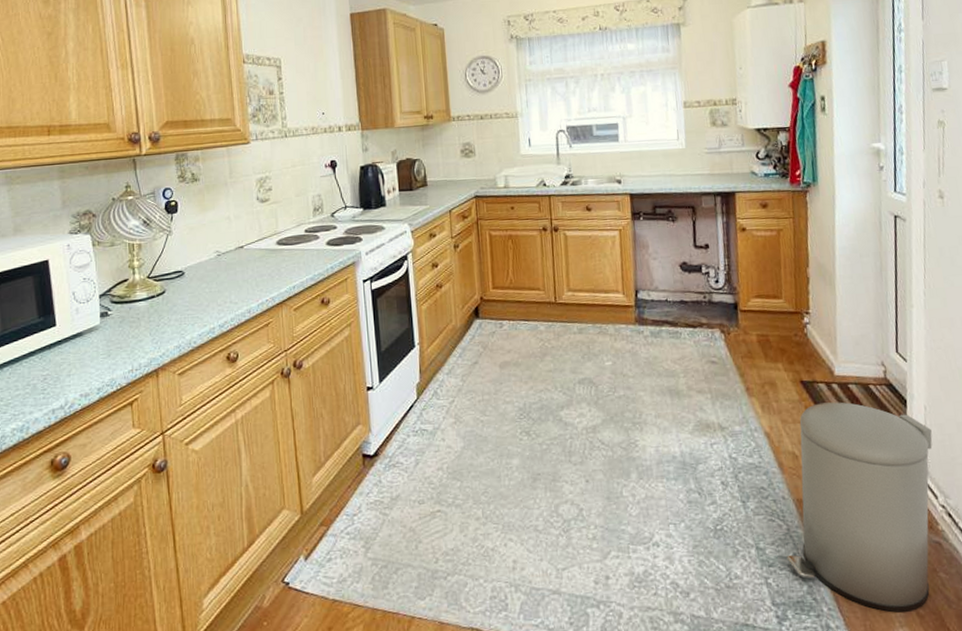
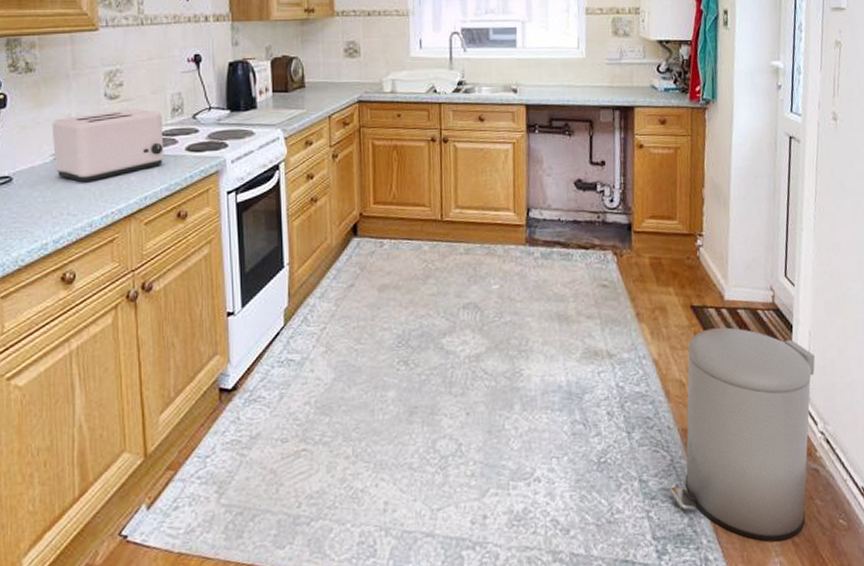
toaster: none [214,209,308,274] -> present [51,108,164,182]

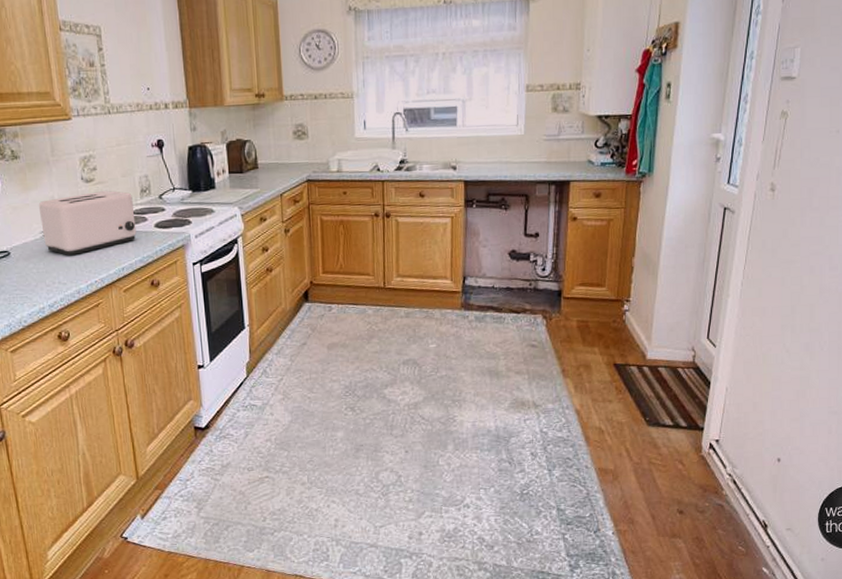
pedal bin: present [669,327,815,542] -> none [584,383,729,562]

